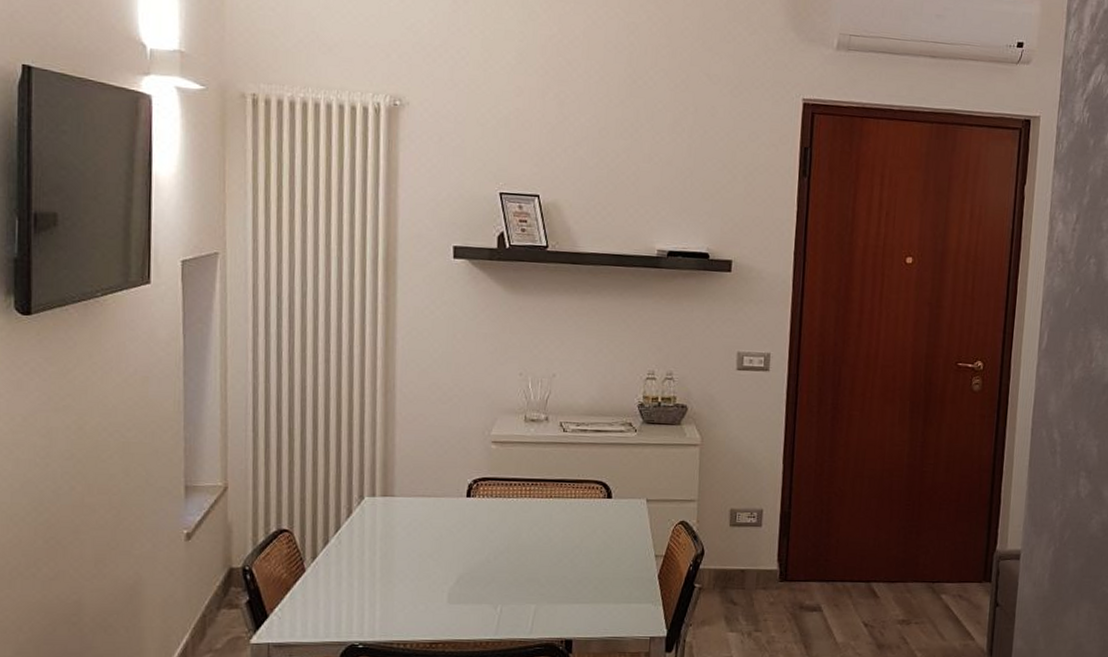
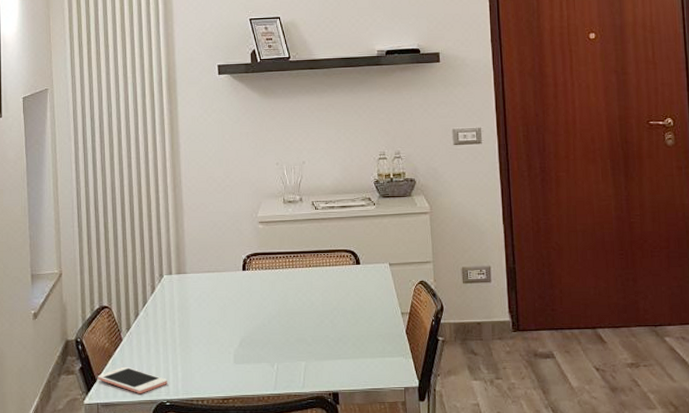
cell phone: none [269,601,361,635] -> present [97,366,167,394]

